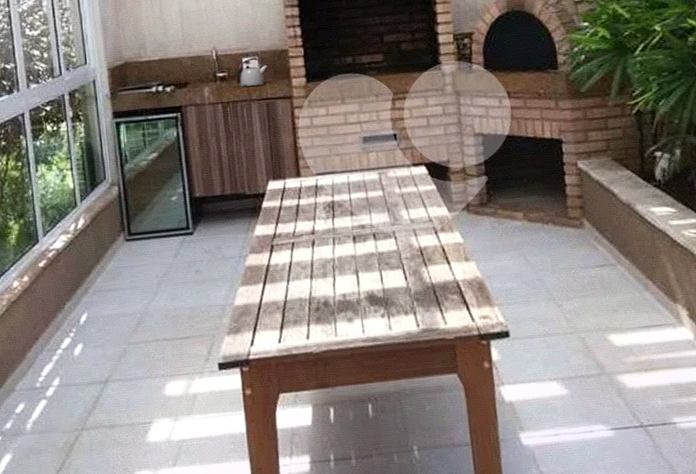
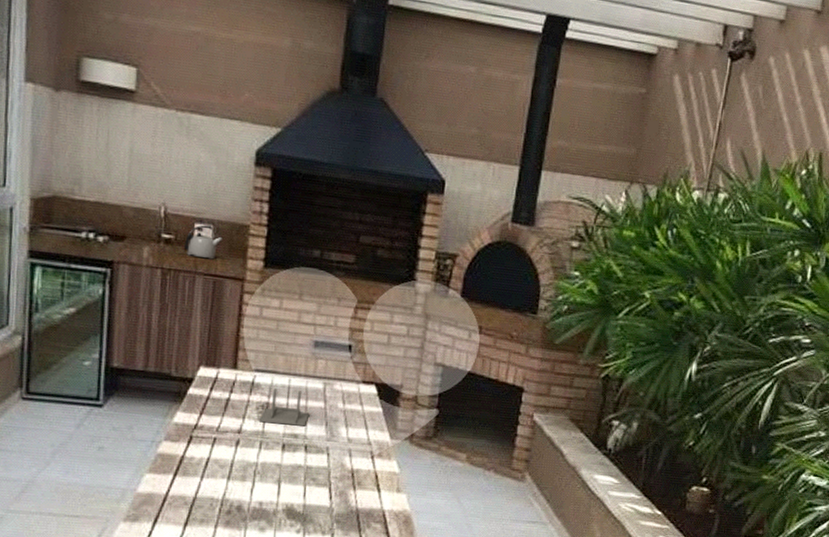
napkin holder: none [328,184,372,221] -> present [258,388,310,426]

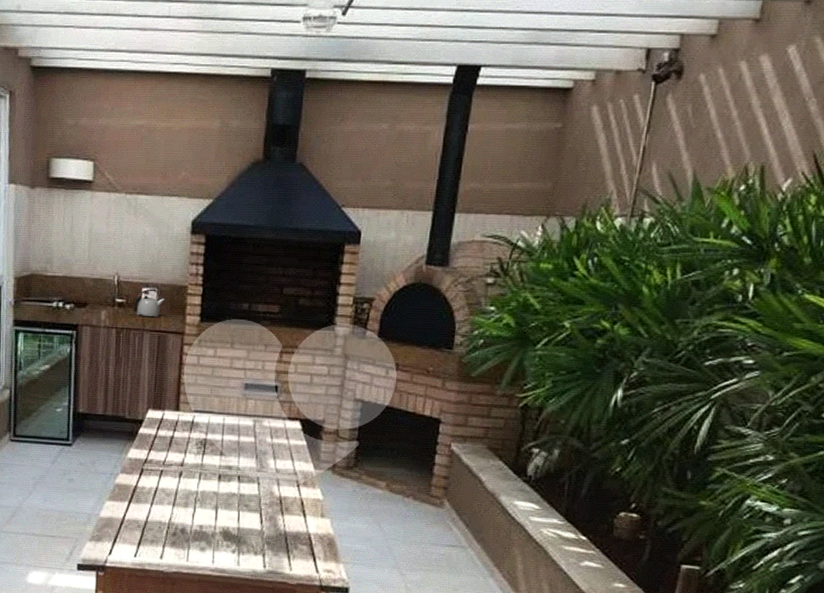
napkin holder: present [258,388,310,426] -> none [198,426,242,459]

